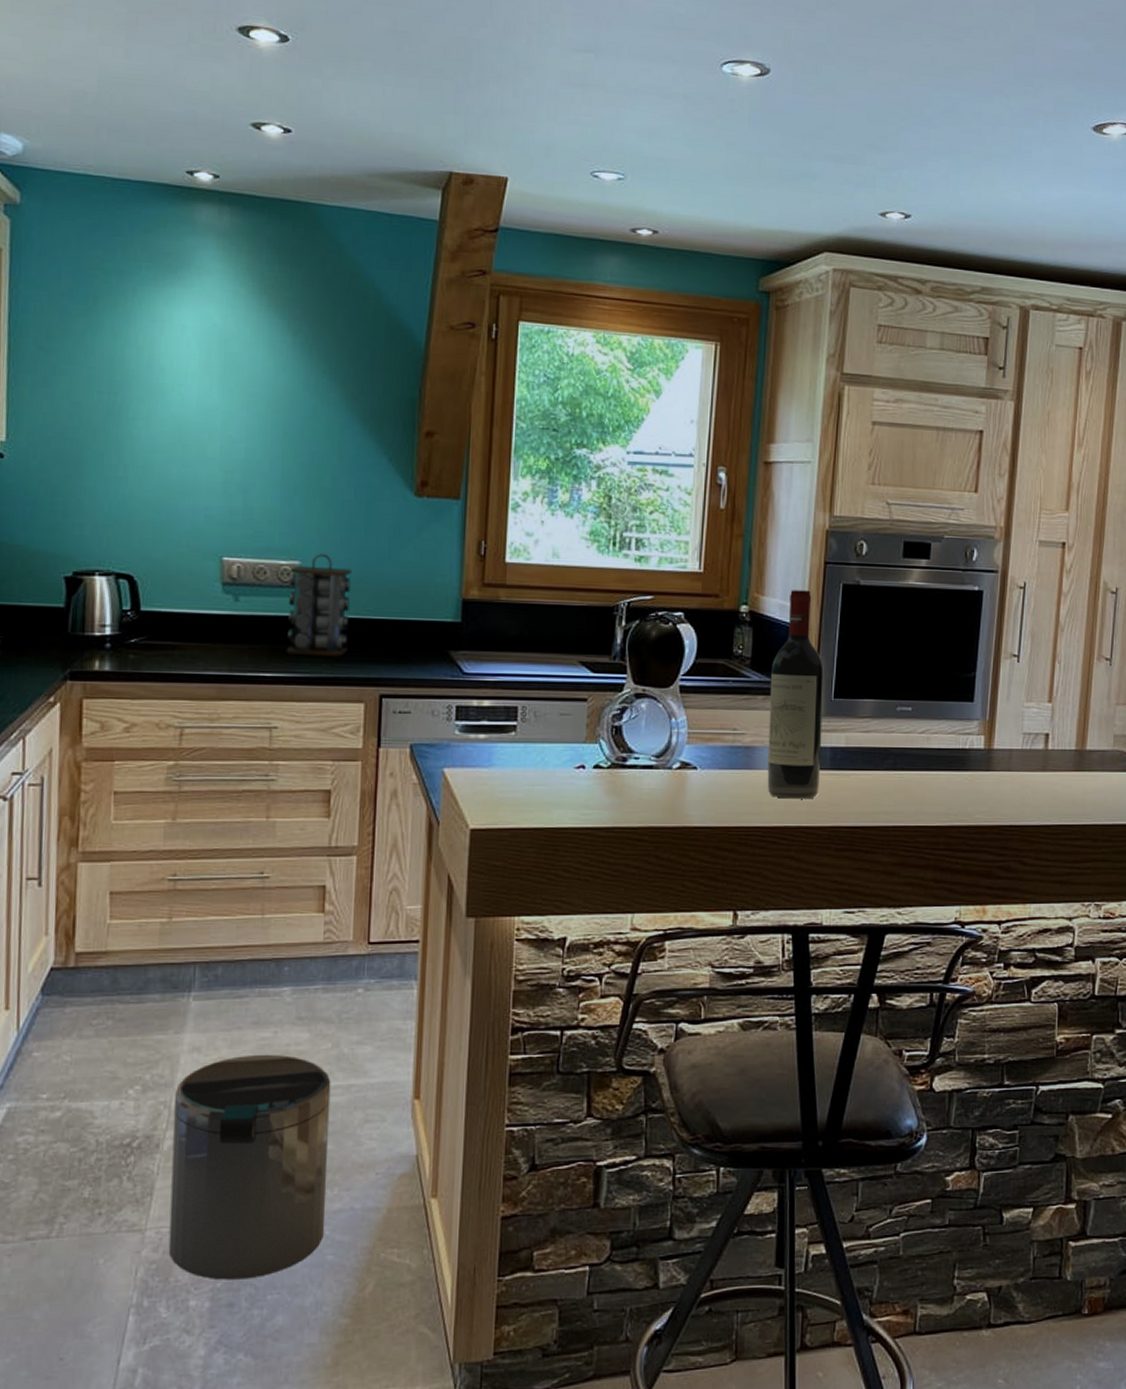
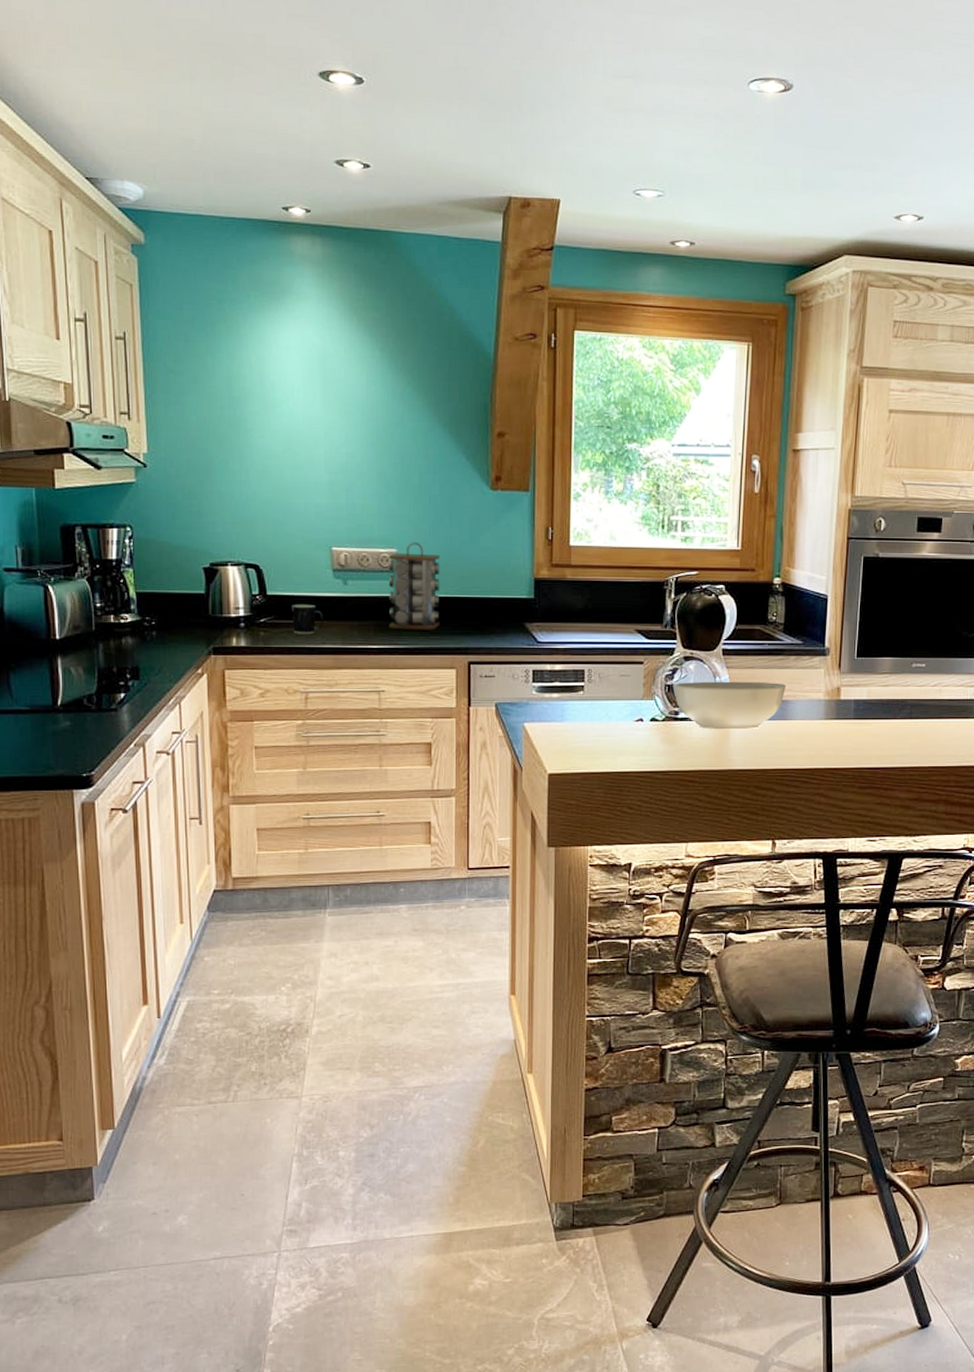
mug: none [168,622,208,659] -> present [291,604,324,634]
trash can: present [168,1054,331,1280] -> none [318,958,443,1136]
bowl: none [620,722,753,780] -> present [672,681,787,730]
wine bottle: present [767,590,824,799] -> none [799,563,848,745]

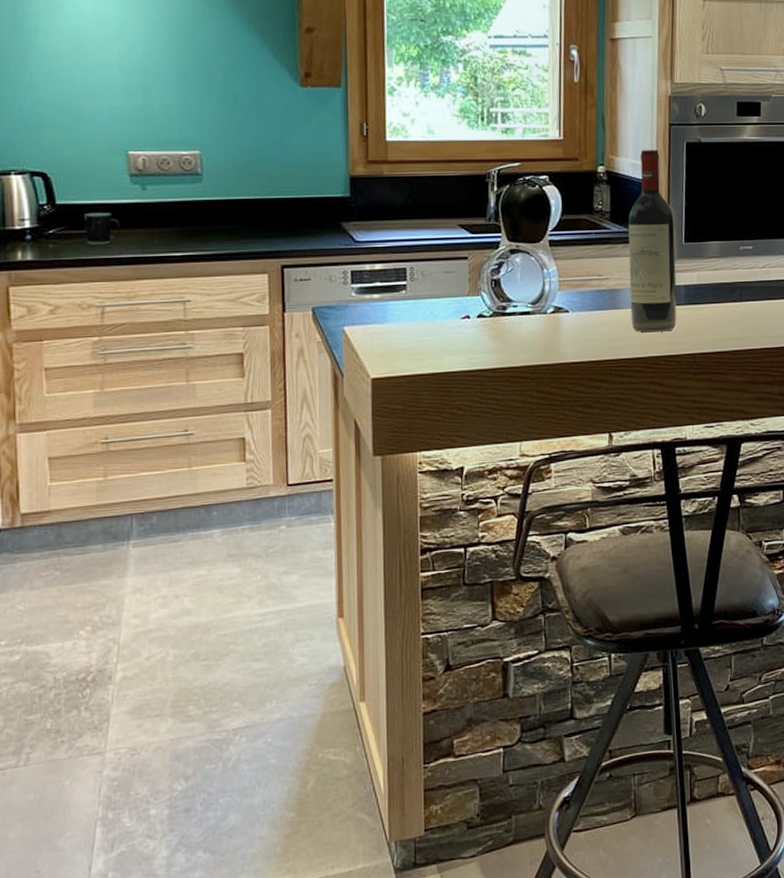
spice rack: present [388,541,441,632] -> none [192,142,249,236]
bowl: present [672,681,787,730] -> none [499,272,616,323]
wine bottle: none [799,563,848,745] -> present [628,150,677,333]

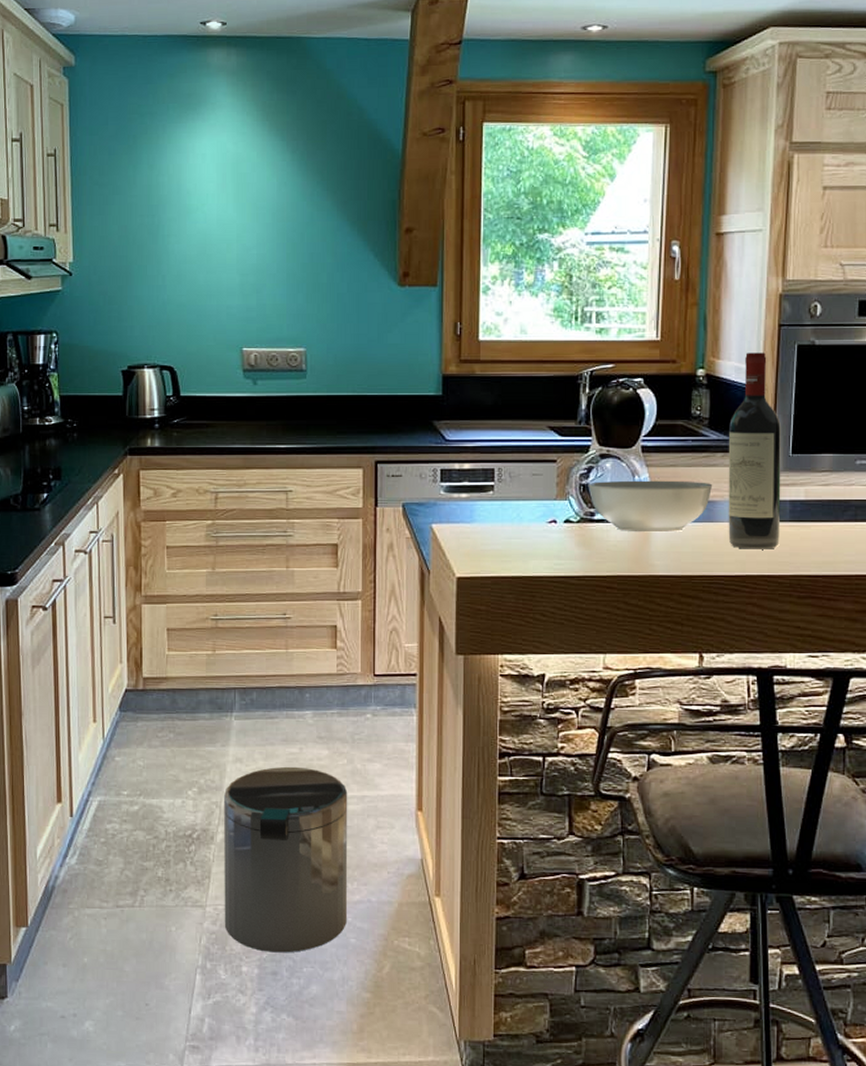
mug: present [83,212,120,245] -> none [202,404,234,435]
trash can: none [121,589,266,789] -> present [223,766,348,953]
bowl: none [499,272,616,323] -> present [588,480,713,533]

